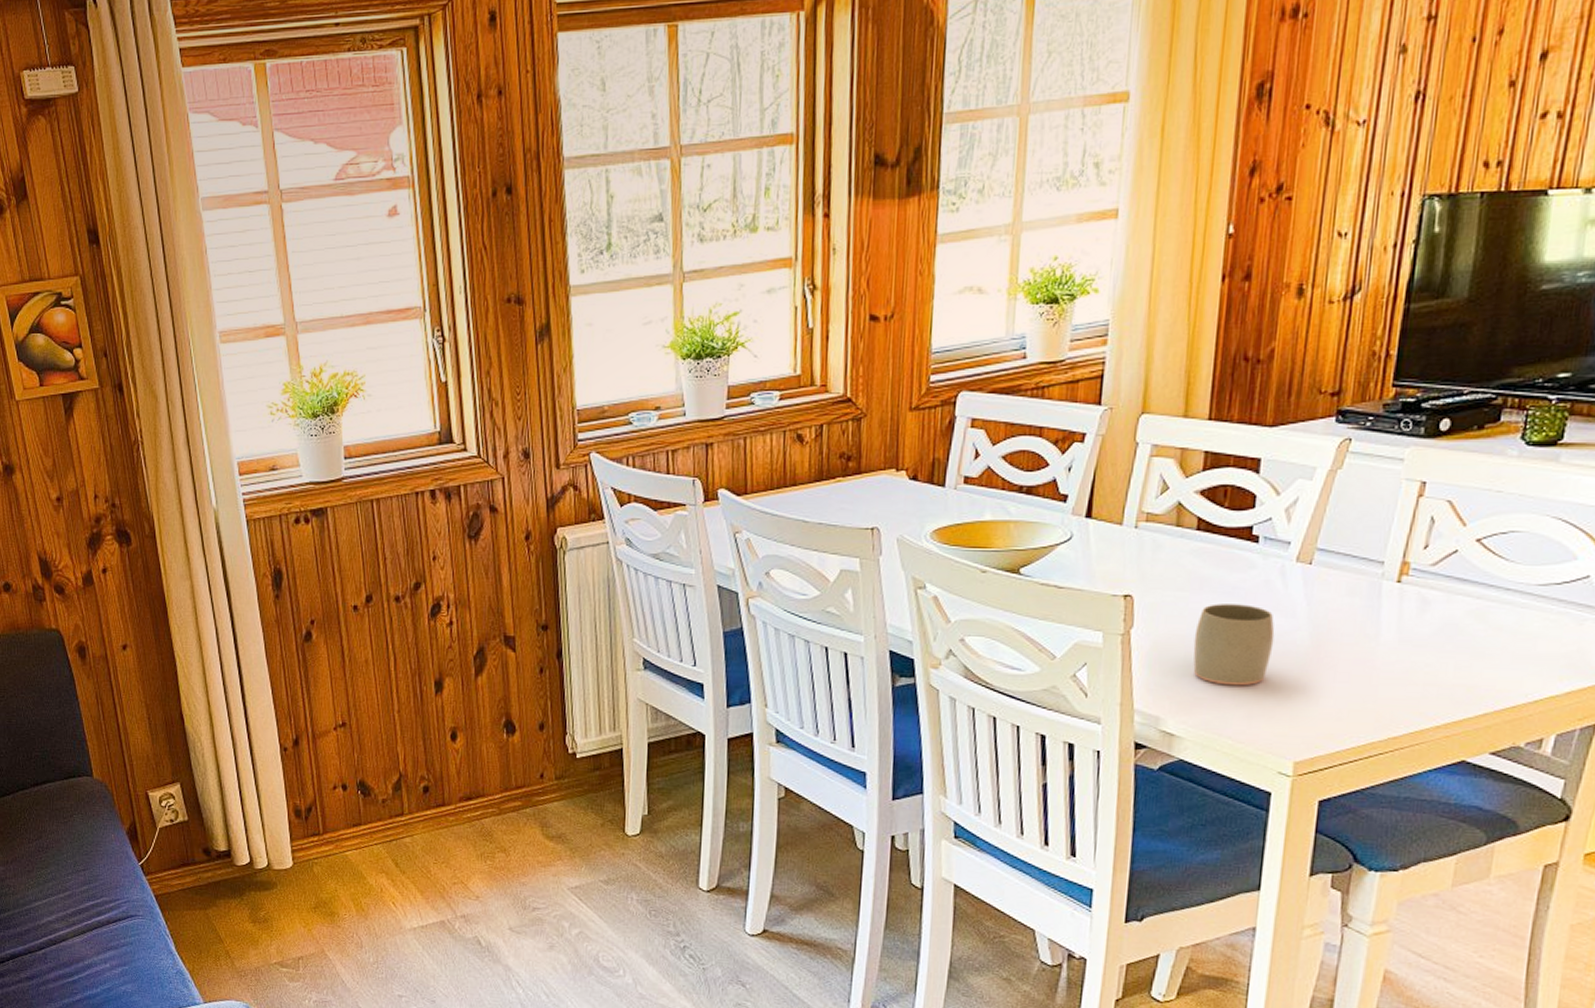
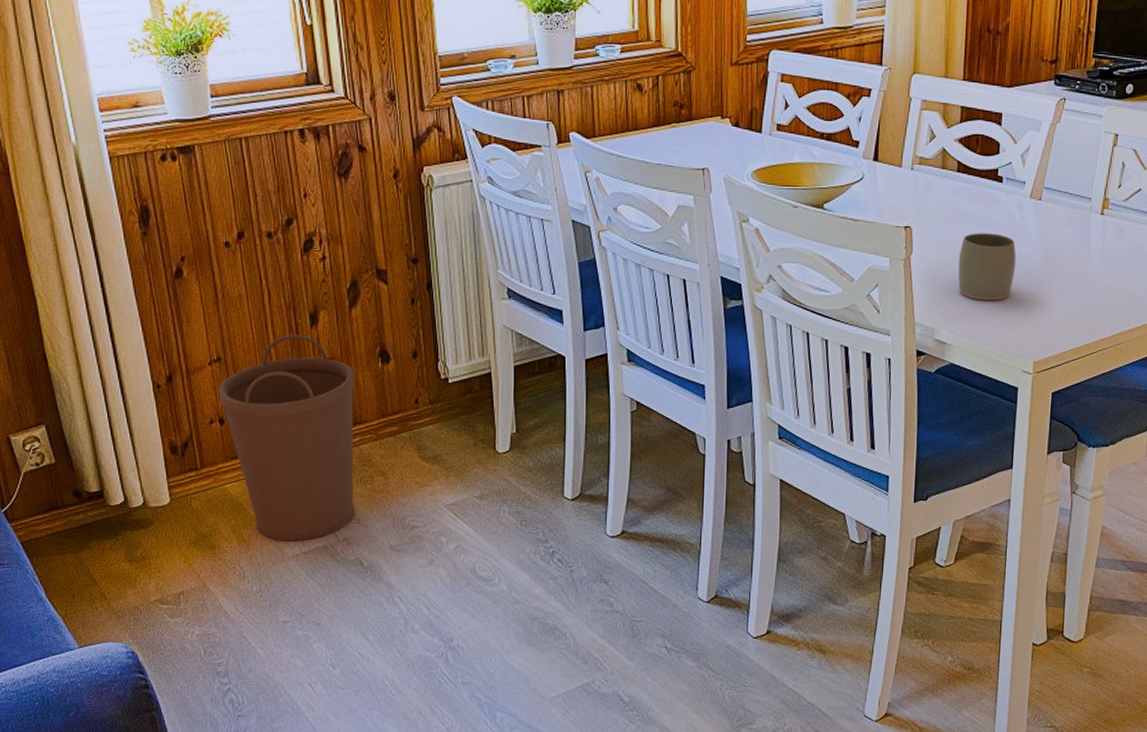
basket: none [342,701,479,915] -> present [218,334,355,541]

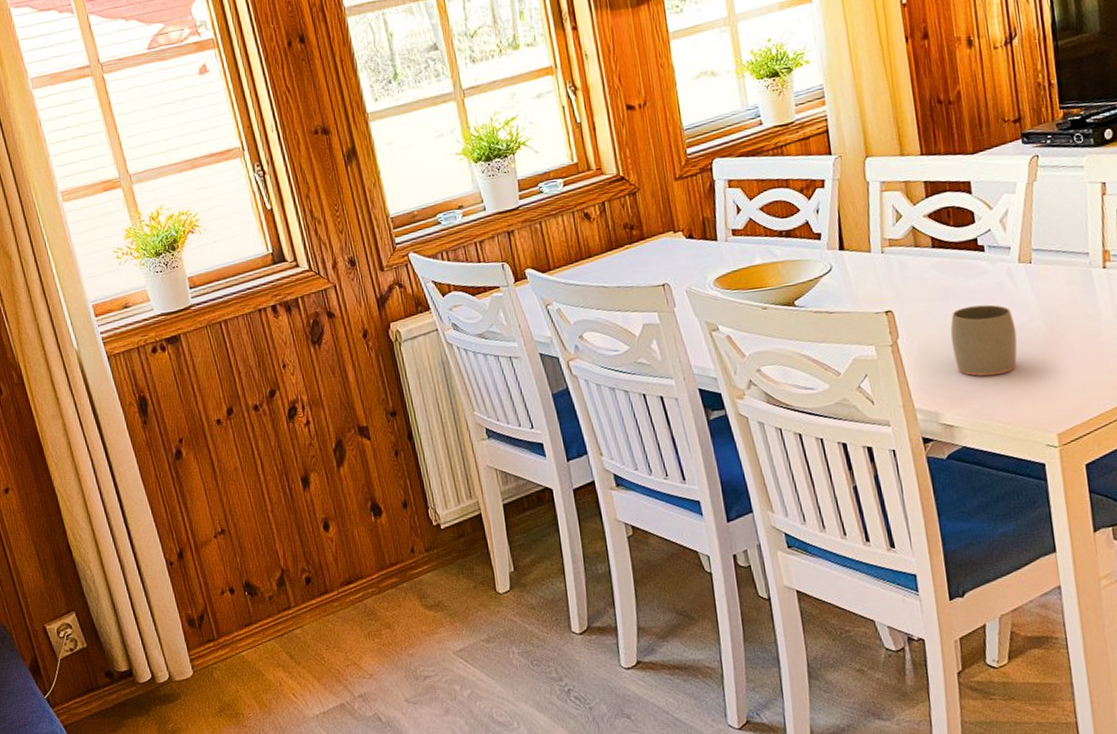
basket: present [218,334,355,541] -> none [225,498,366,703]

